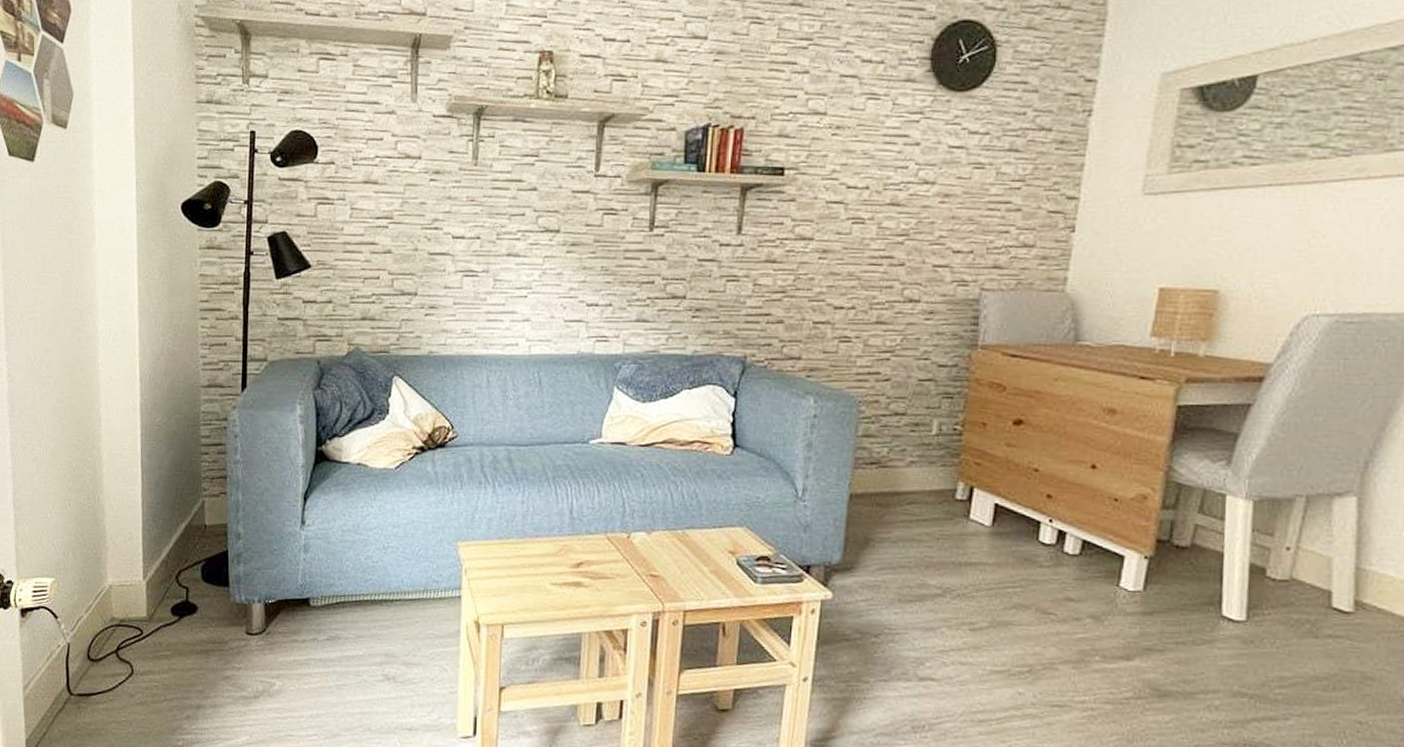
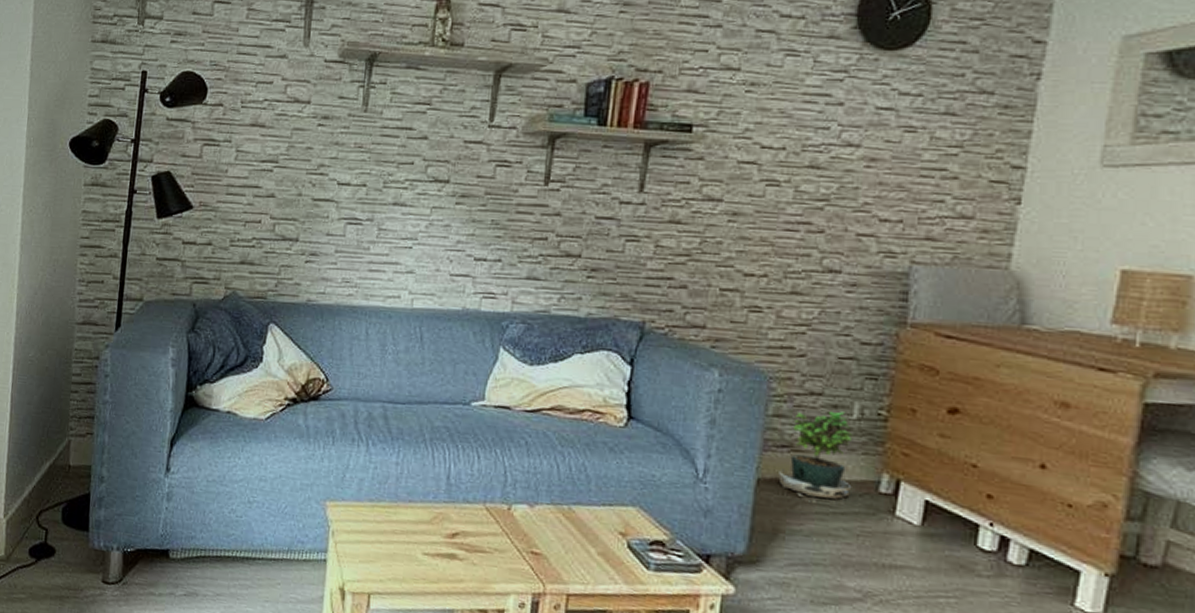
potted plant: none [868,428,933,512] -> present [778,410,853,503]

